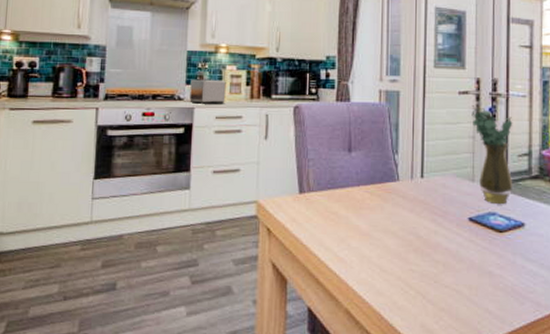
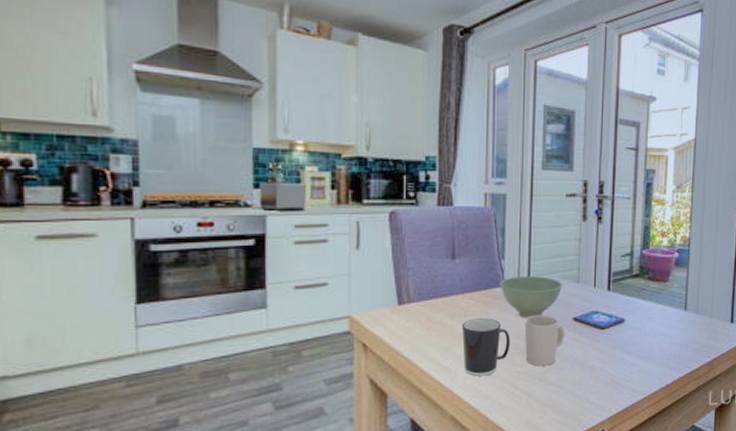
mug: none [356,211,405,271] -> present [461,318,511,377]
bowl: none [393,172,458,215] -> present [499,276,564,318]
mug: none [418,212,460,267] -> present [524,315,565,366]
vase: present [471,105,513,204] -> none [578,208,618,303]

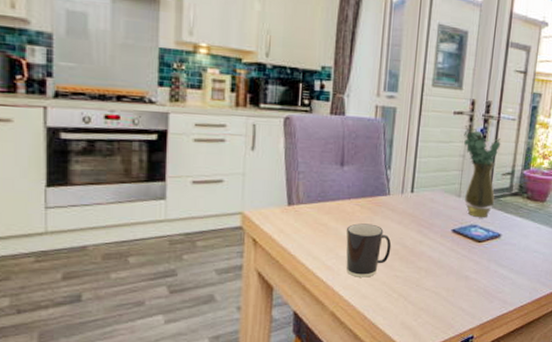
toaster: present [260,182,306,212] -> none [163,80,207,111]
bowl: present [499,276,564,318] -> none [384,187,445,227]
mug: present [524,315,565,366] -> none [404,224,444,272]
vase: none [578,208,618,303] -> present [464,125,501,217]

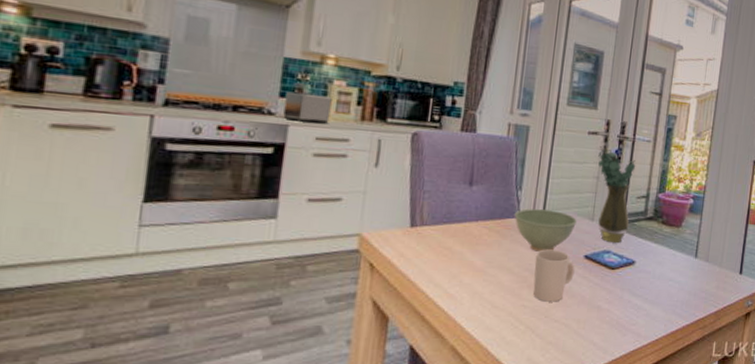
toaster: none [163,80,207,111] -> present [283,91,332,124]
mug: present [346,223,392,277] -> none [469,247,520,307]
bowl: none [384,187,445,227] -> present [514,208,578,252]
mug: none [404,224,444,272] -> present [533,249,575,302]

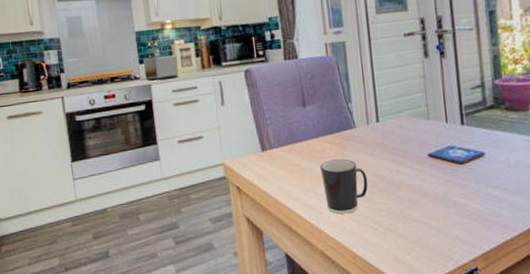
mug: none [469,247,520,307] -> present [319,159,368,214]
bowl: present [514,208,578,252] -> none [350,115,414,157]
mug: present [533,249,575,302] -> none [379,153,422,203]
vase: present [598,146,636,243] -> none [418,45,469,138]

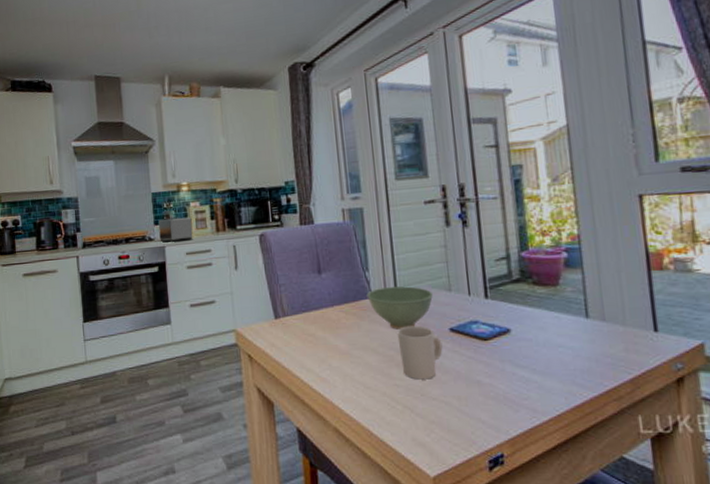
mug: present [319,159,368,214] -> none [334,330,386,389]
bowl: none [350,115,414,157] -> present [366,286,434,329]
mug: none [379,153,422,203] -> present [397,325,443,380]

